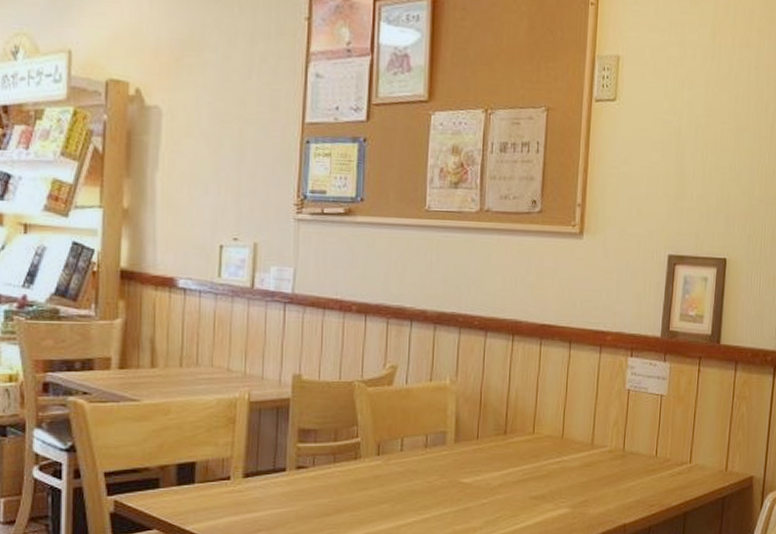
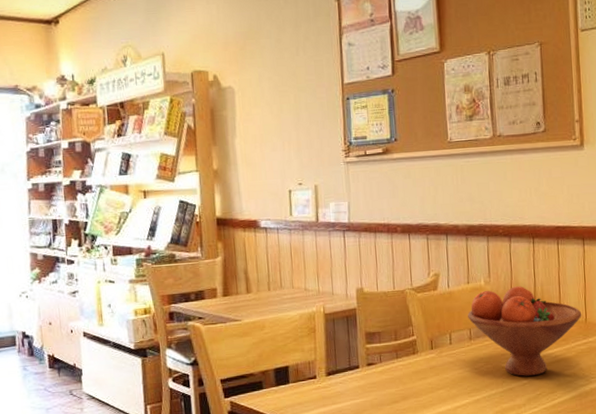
fruit bowl: none [426,389,559,496] -> present [468,286,582,376]

